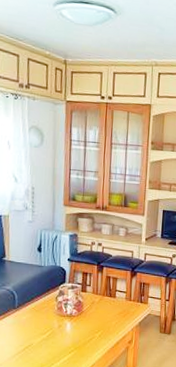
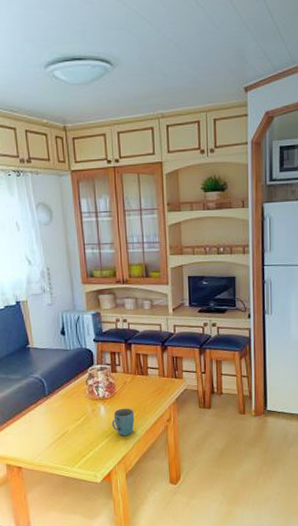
mug: none [75,326,99,353] -> present [111,408,135,435]

